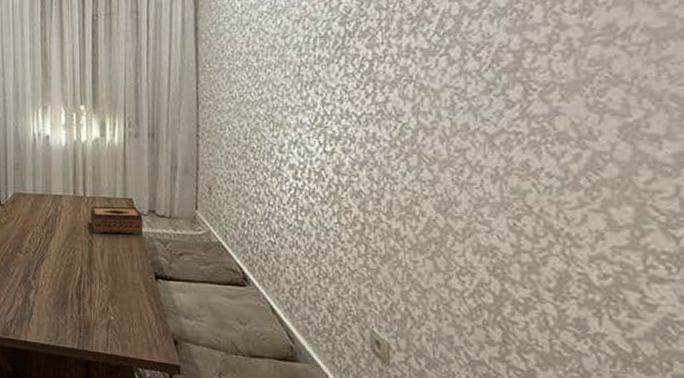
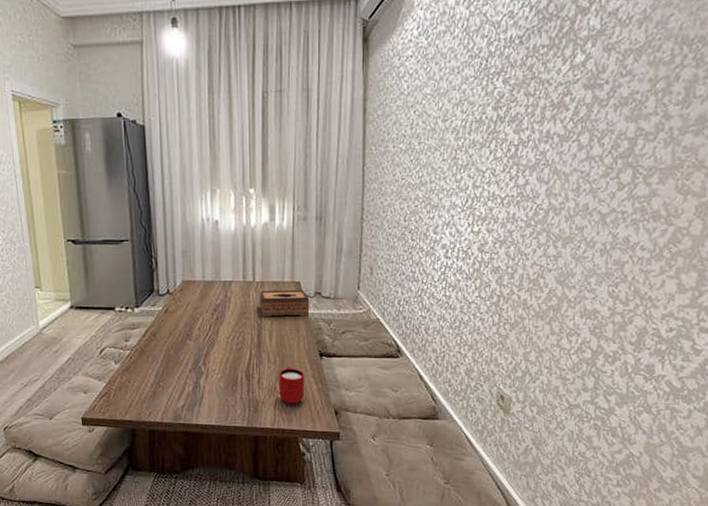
mug: none [111,288,140,330] -> present [279,367,305,405]

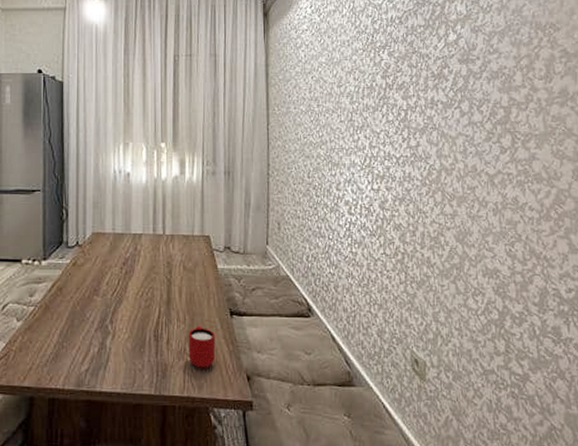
tissue box: present [260,289,310,317] -> none [169,243,220,272]

